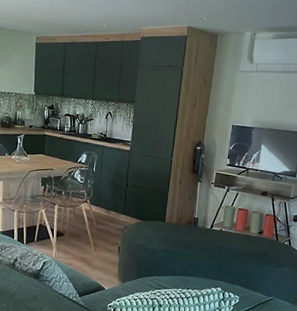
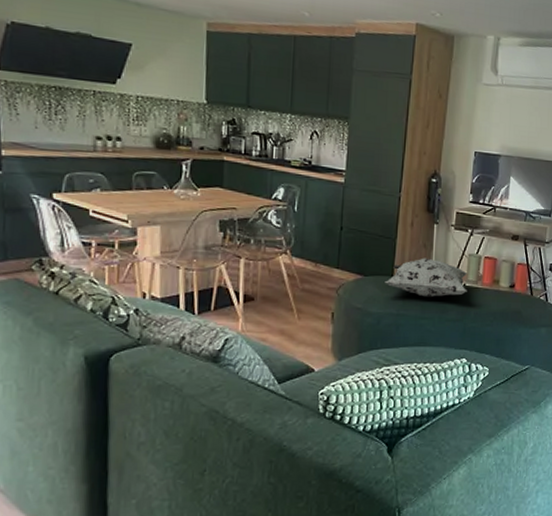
decorative pillow: none [158,208,224,239] -> present [385,258,468,298]

